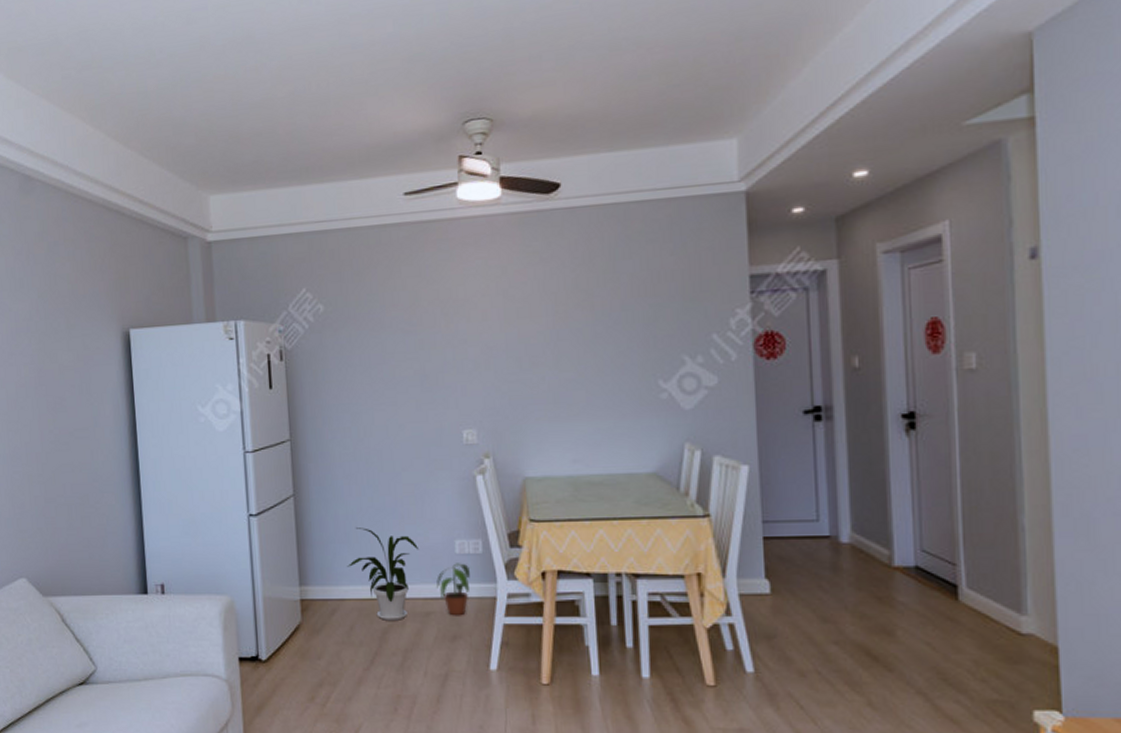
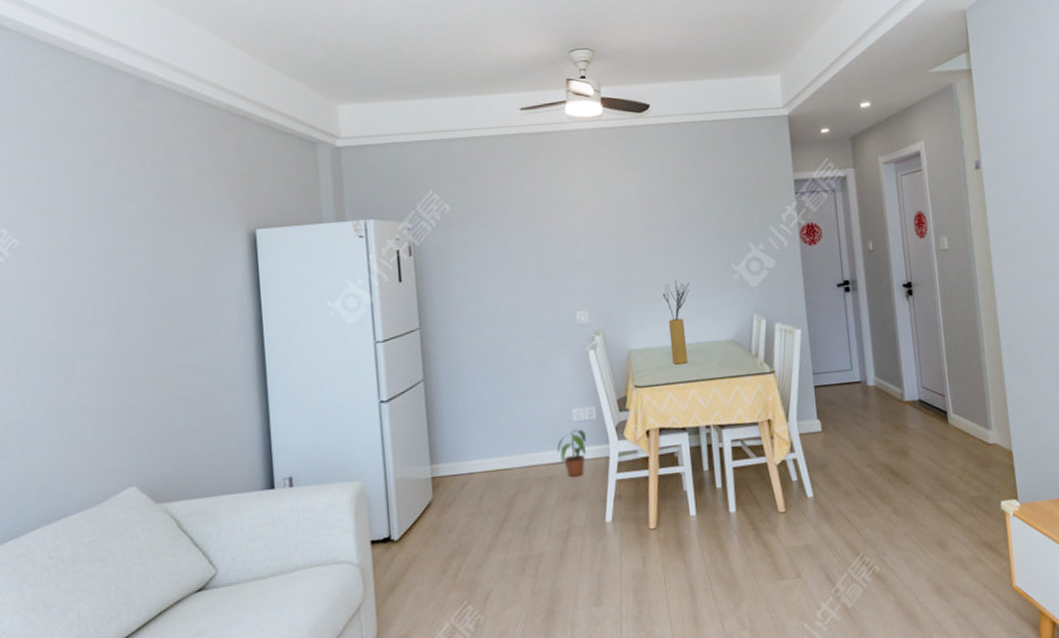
house plant: present [347,527,420,621] -> none [476,405,541,489]
vase: none [568,397,603,498] -> present [663,279,690,365]

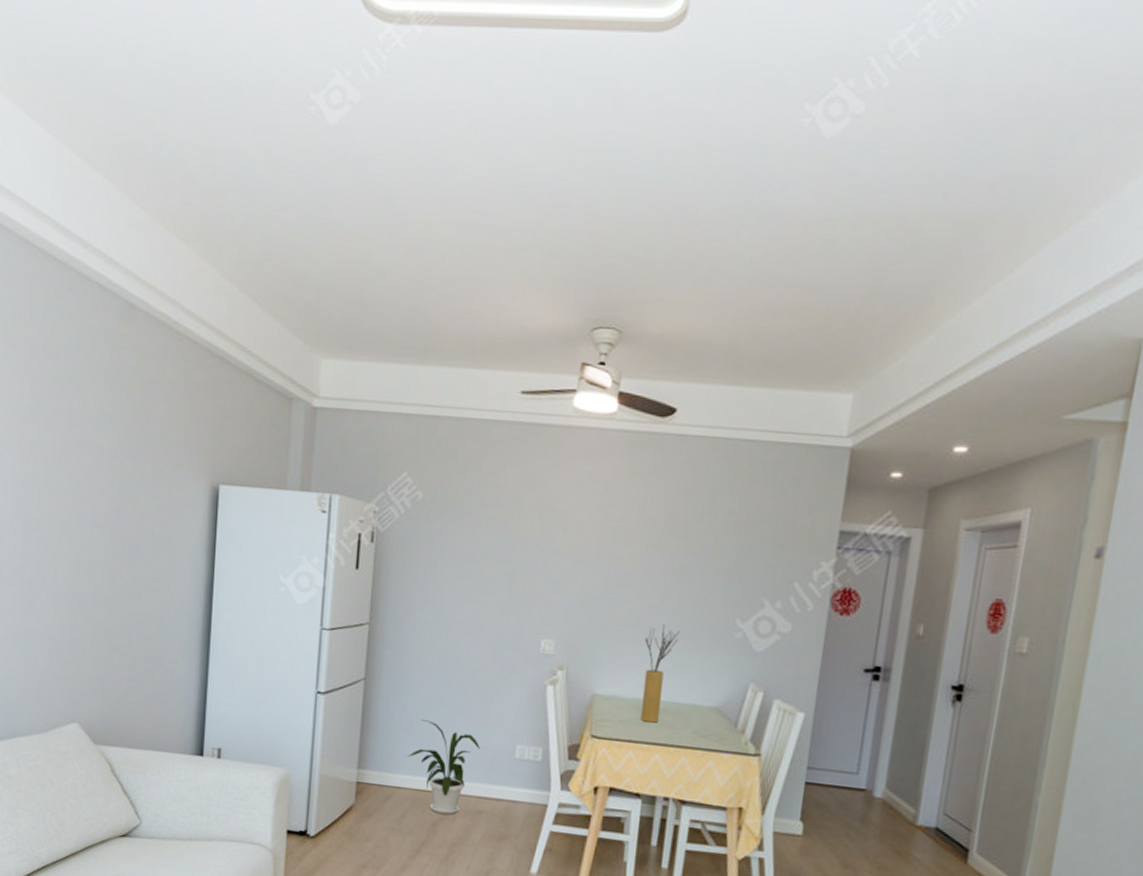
house plant: none [476,405,541,489] -> present [408,720,481,815]
potted plant: present [557,429,586,477] -> none [492,767,526,818]

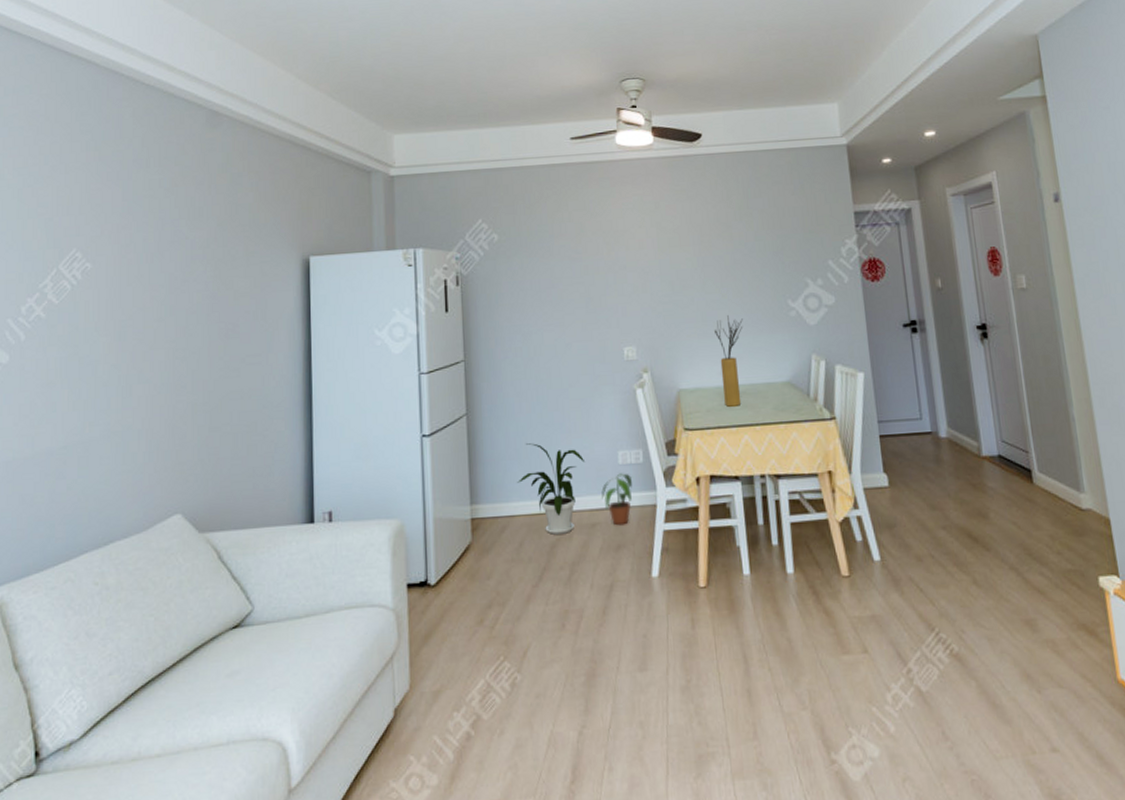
potted plant: none [492,767,526,818] -> present [601,473,632,526]

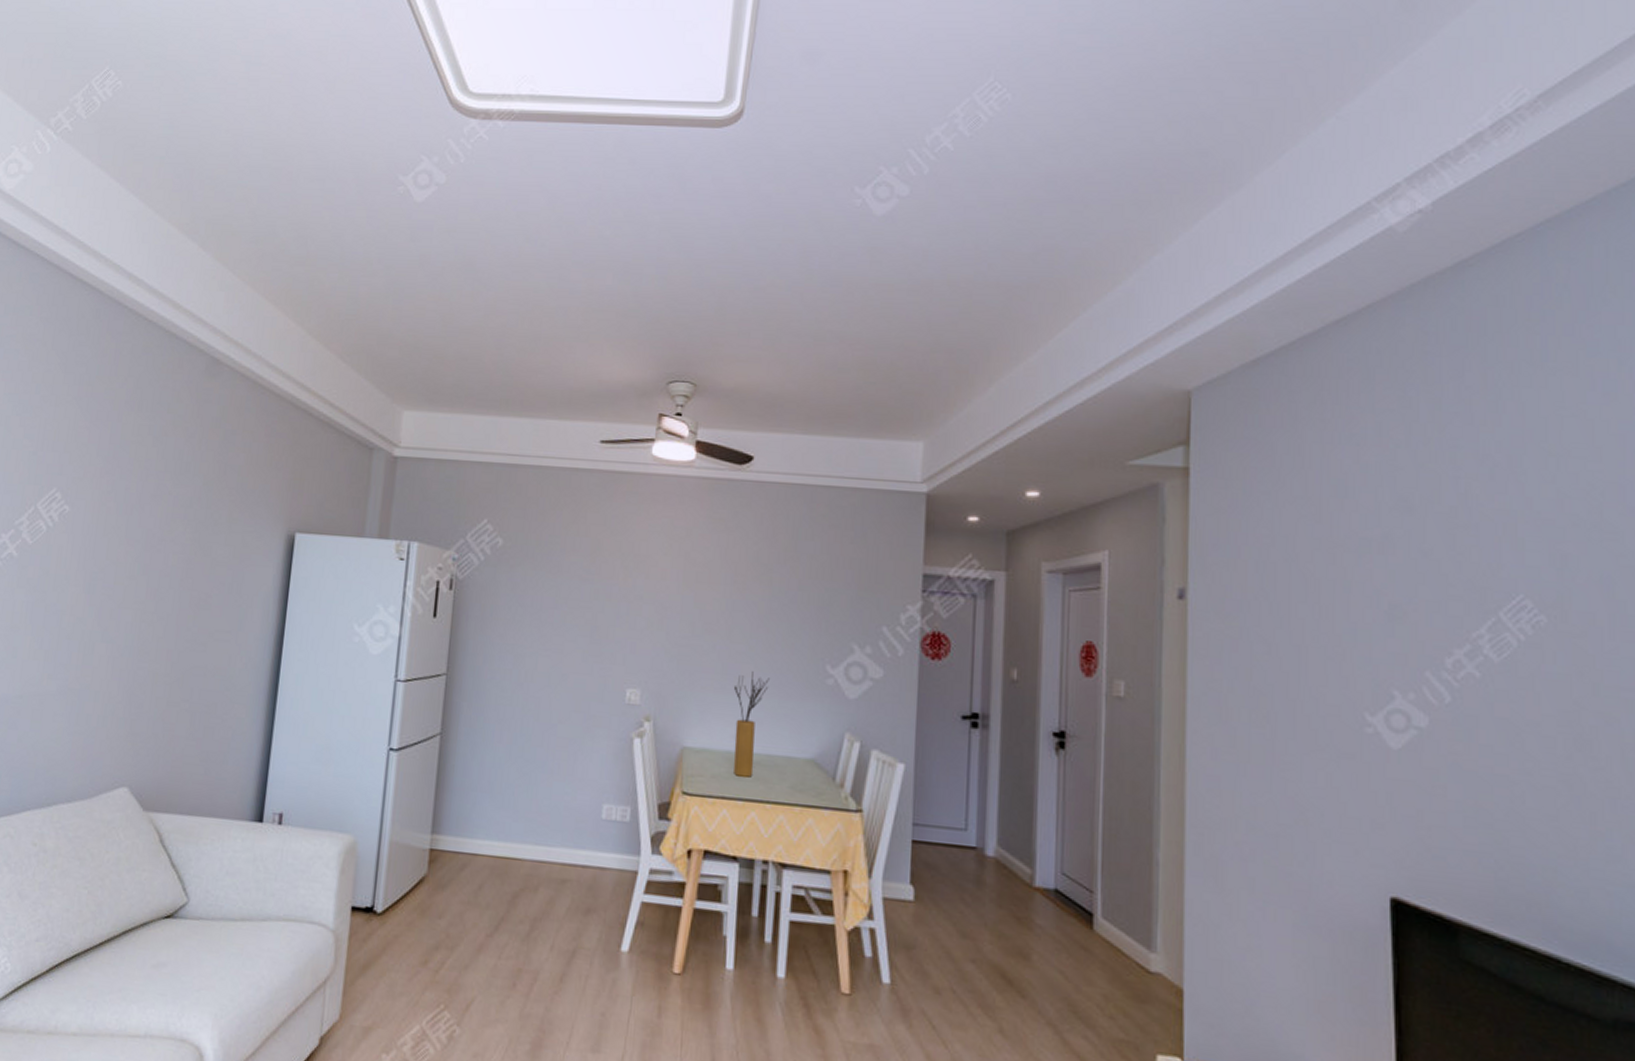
house plant: present [517,443,586,535] -> none [486,777,565,885]
potted plant: present [601,473,632,526] -> none [577,829,614,888]

